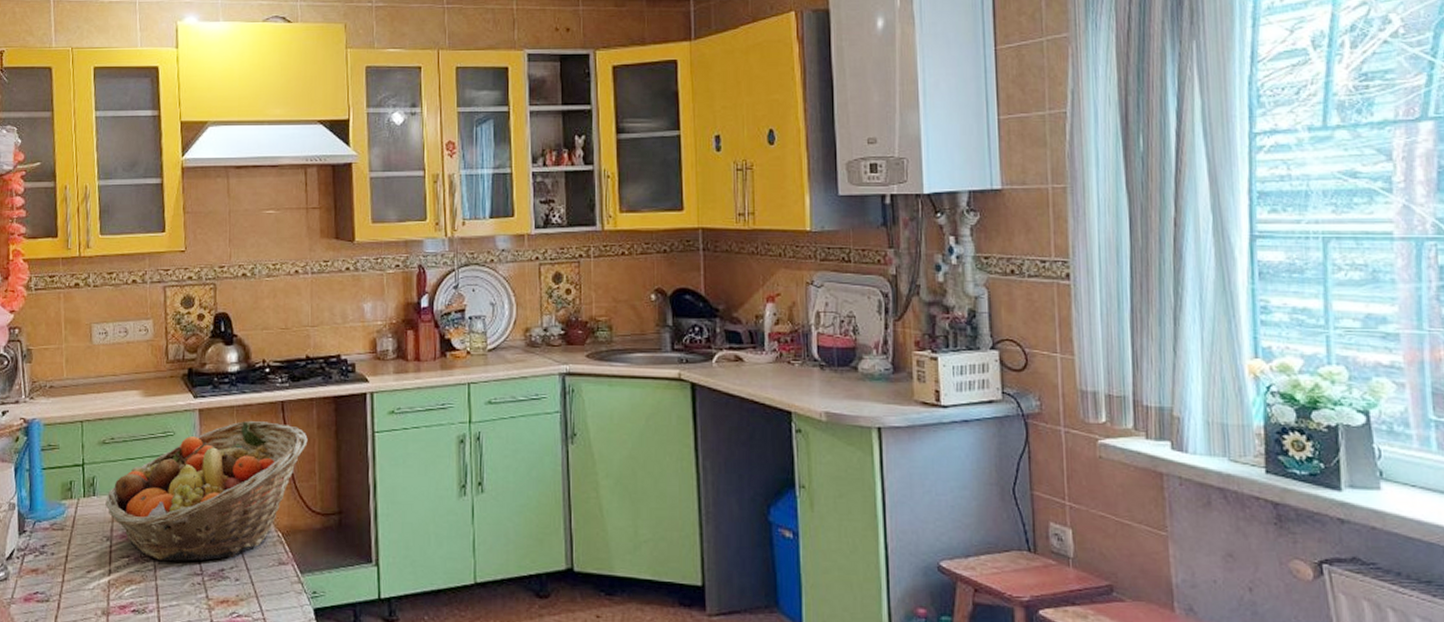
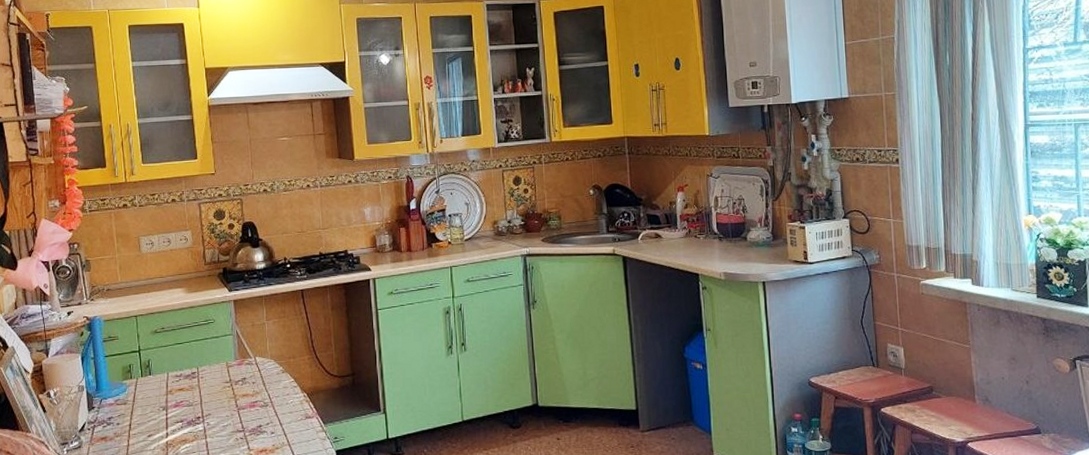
fruit basket: present [105,421,308,561] -> none [160,307,324,422]

